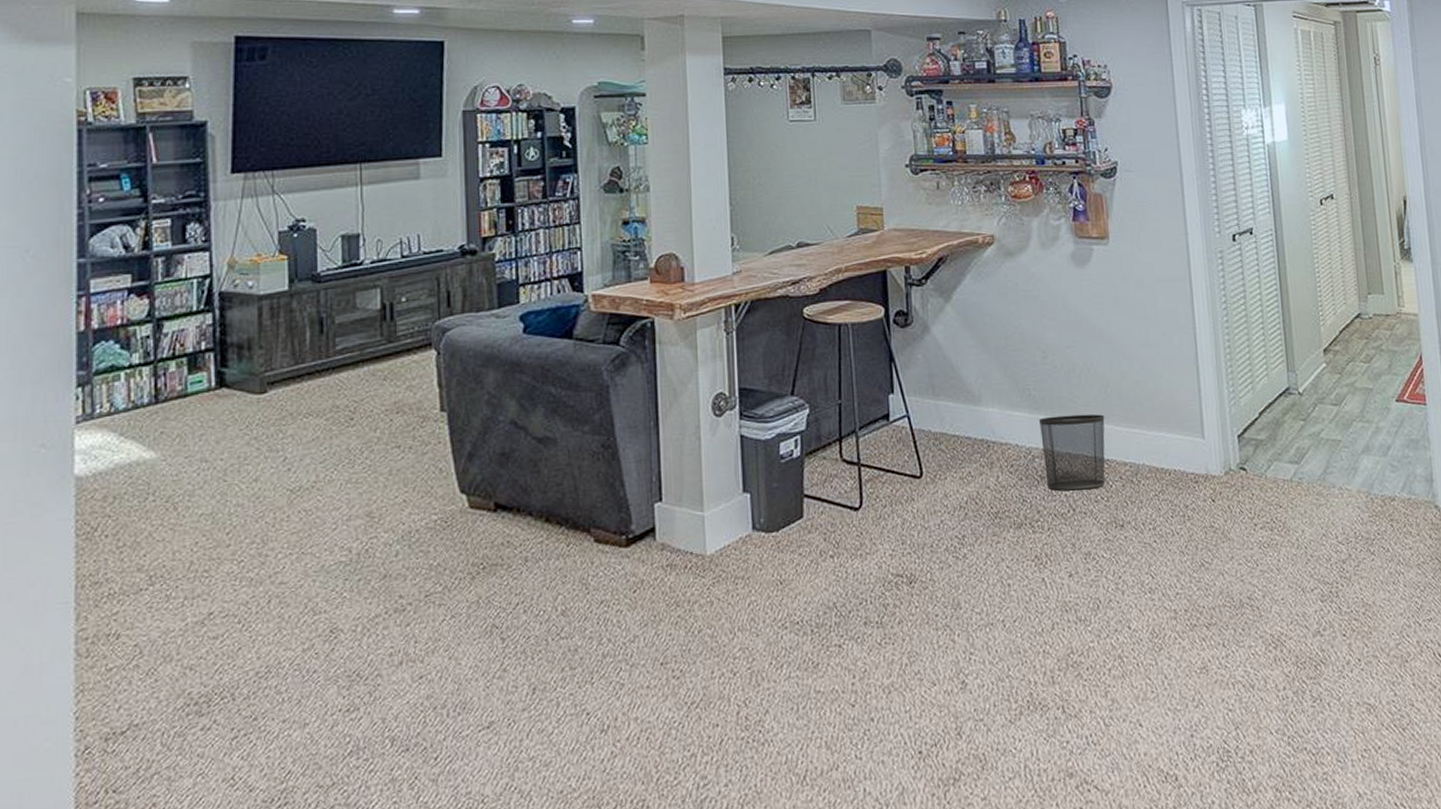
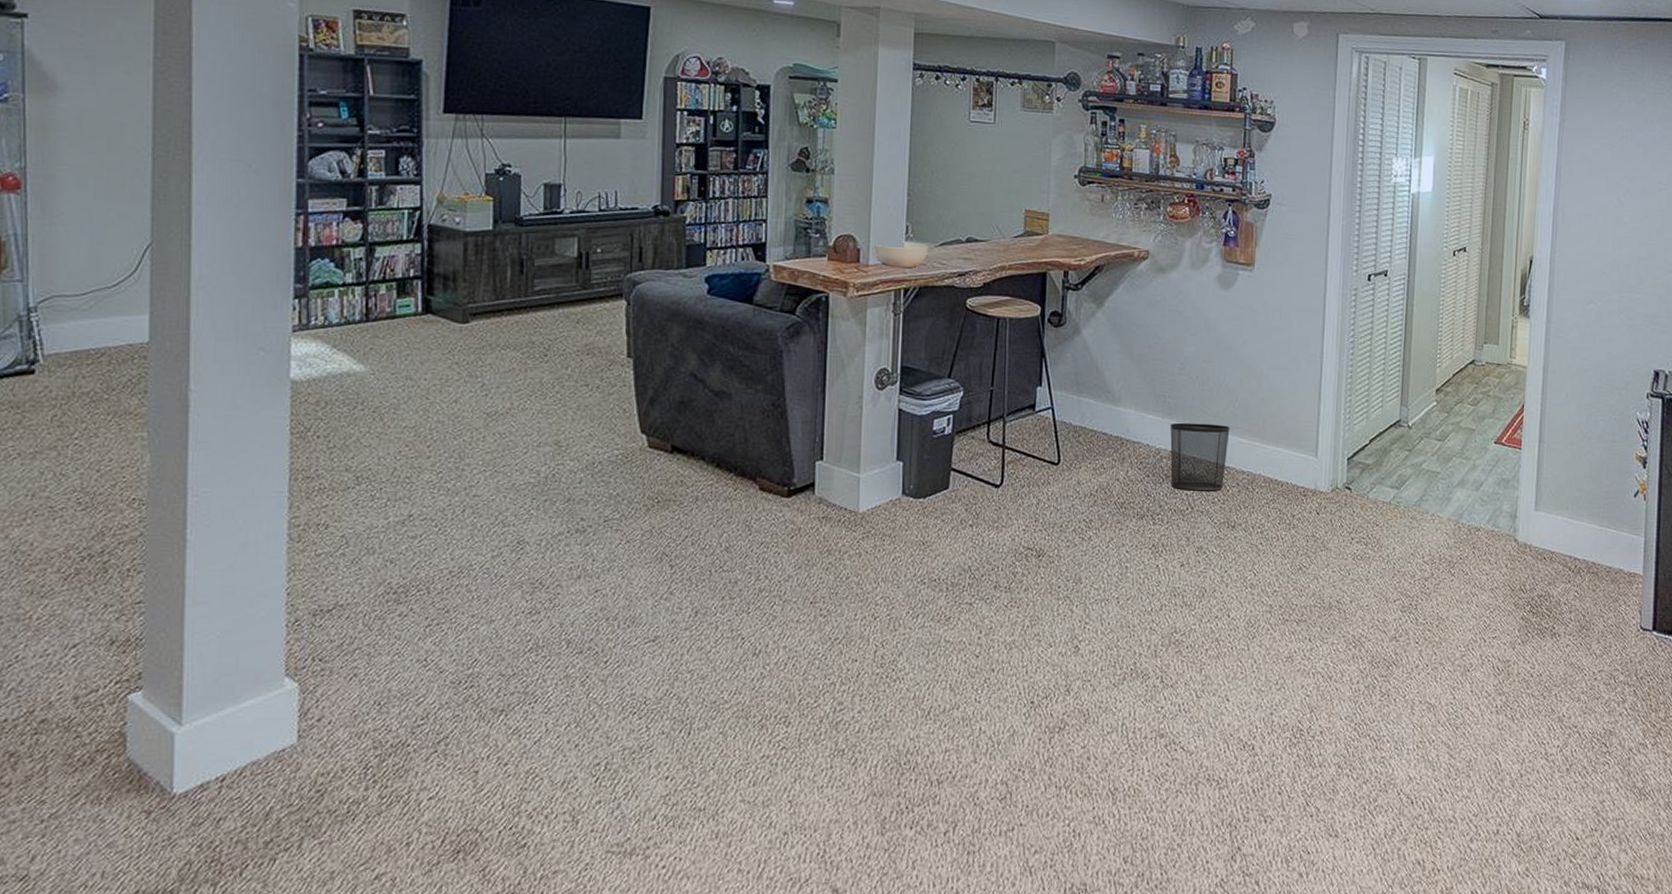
bowl: none [696,253,758,283] -> present [872,241,929,269]

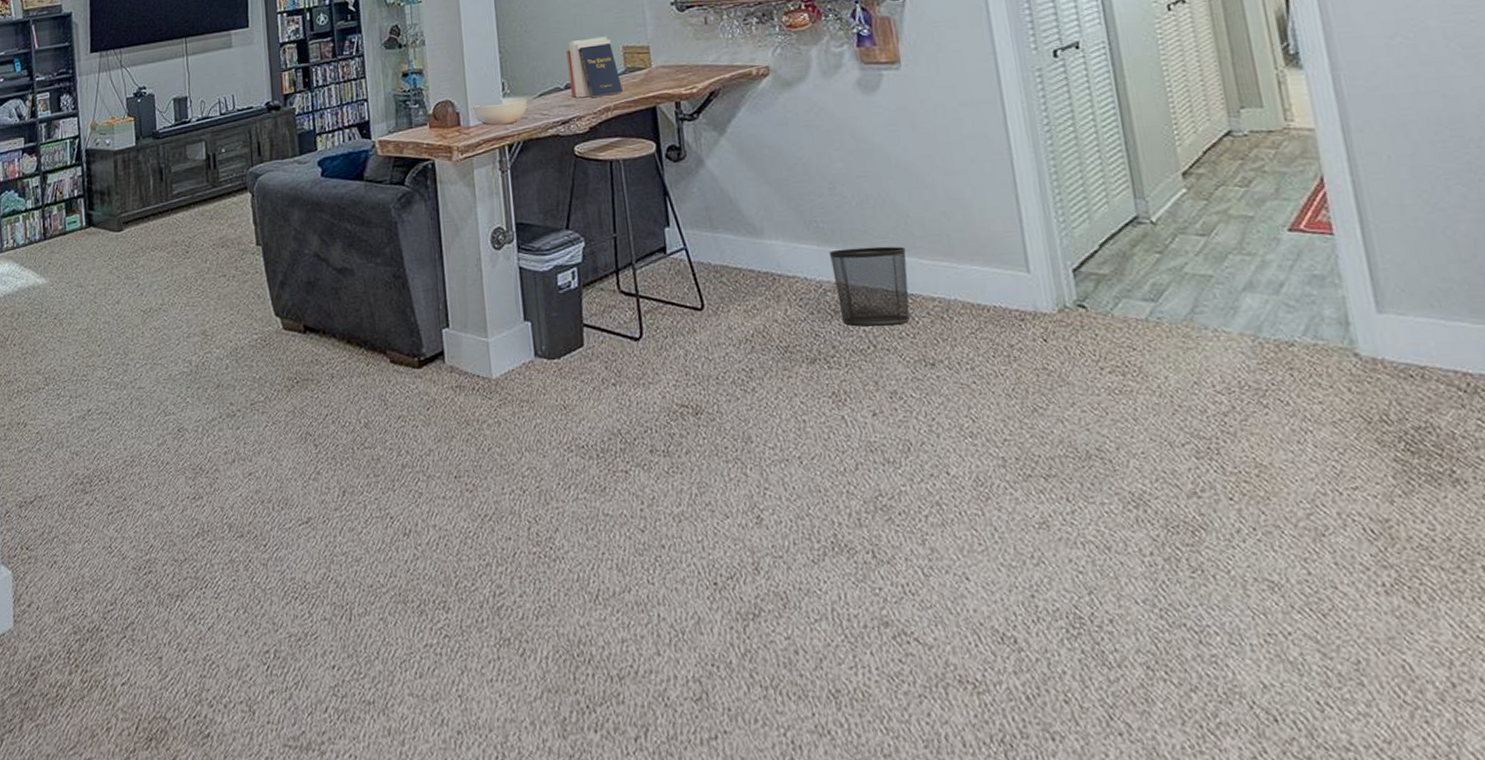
books: none [970,196,1019,255] -> present [566,36,623,99]

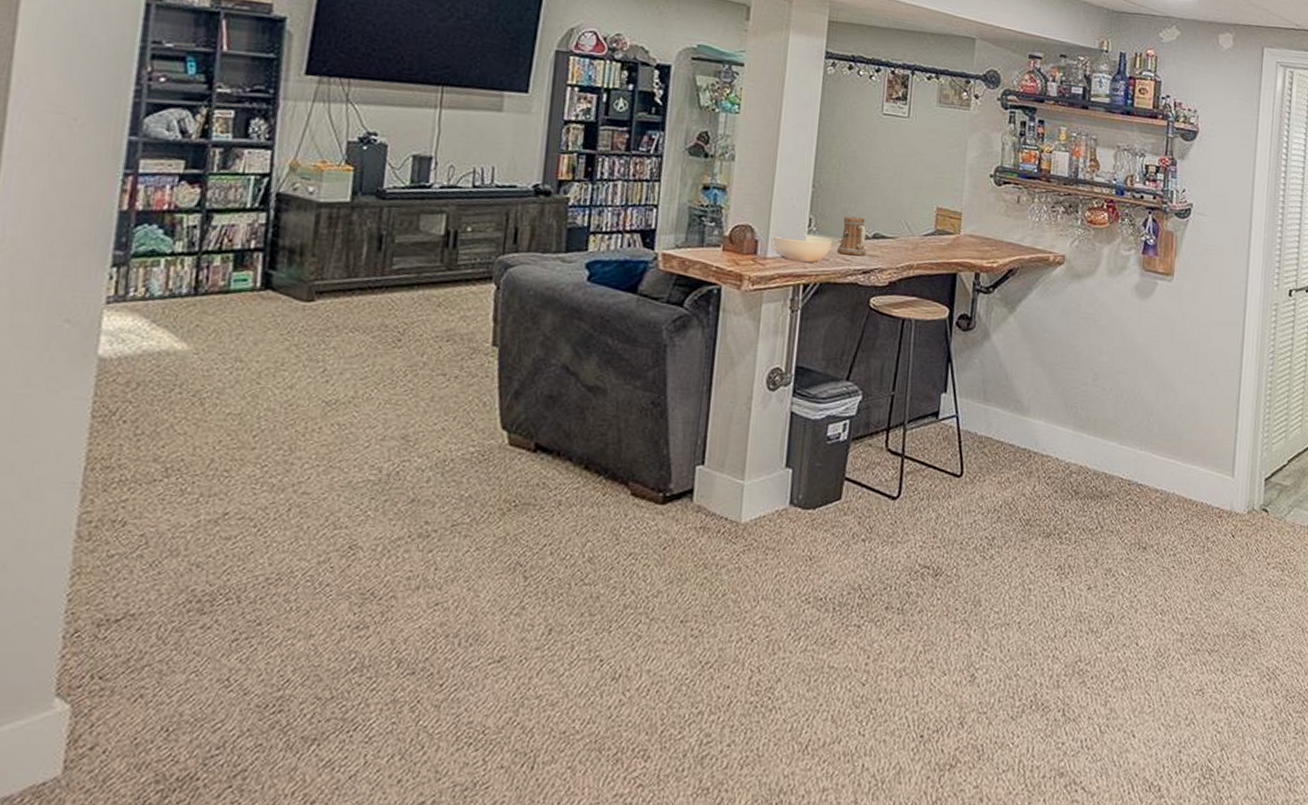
beer mug: none [533,71,562,110] -> present [836,216,867,256]
books: present [566,36,623,99] -> none [877,191,929,254]
waste bin: present [828,246,910,327] -> none [1080,436,1144,510]

